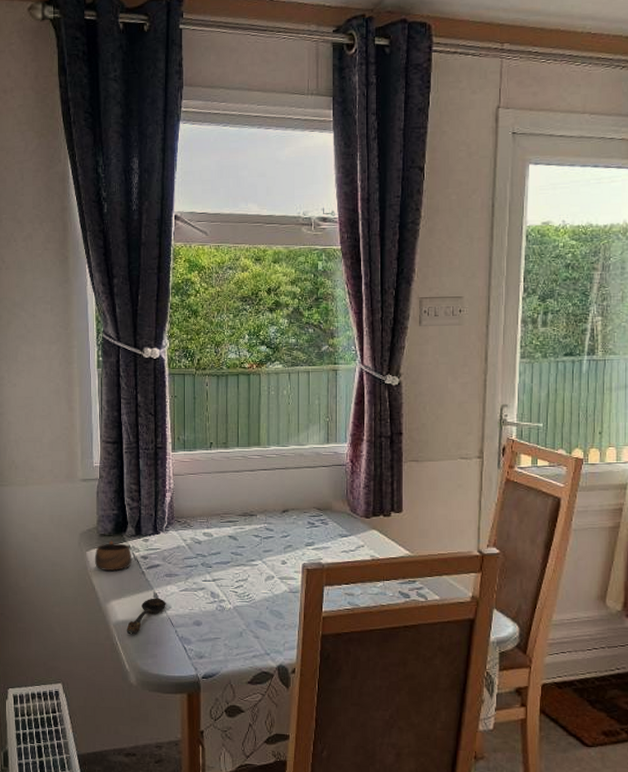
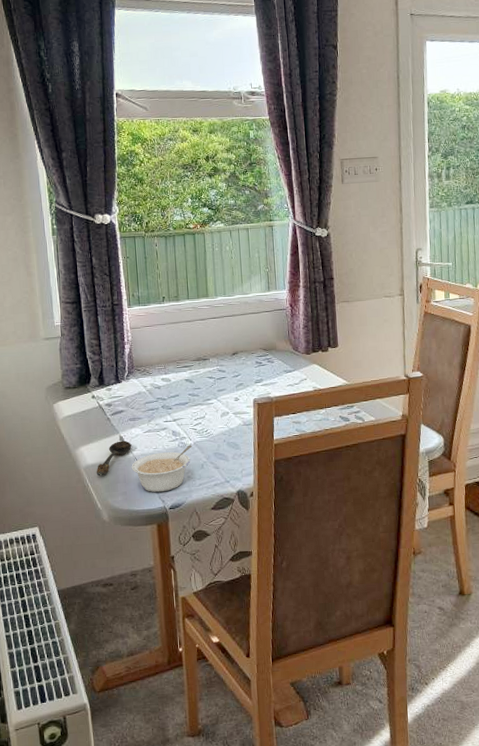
cup: present [94,541,132,571] -> none [61,392,97,420]
legume: none [164,609,232,659] -> present [131,445,193,493]

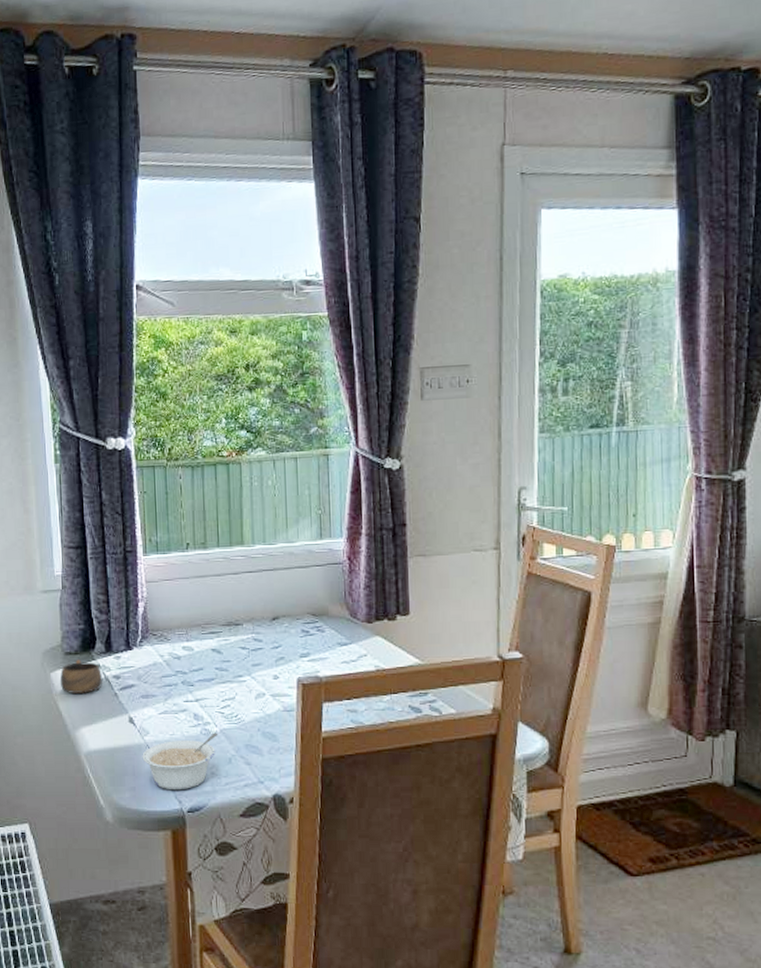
cup: none [61,392,97,420] -> present [59,659,102,693]
spoon: present [96,440,132,476] -> none [99,723,144,766]

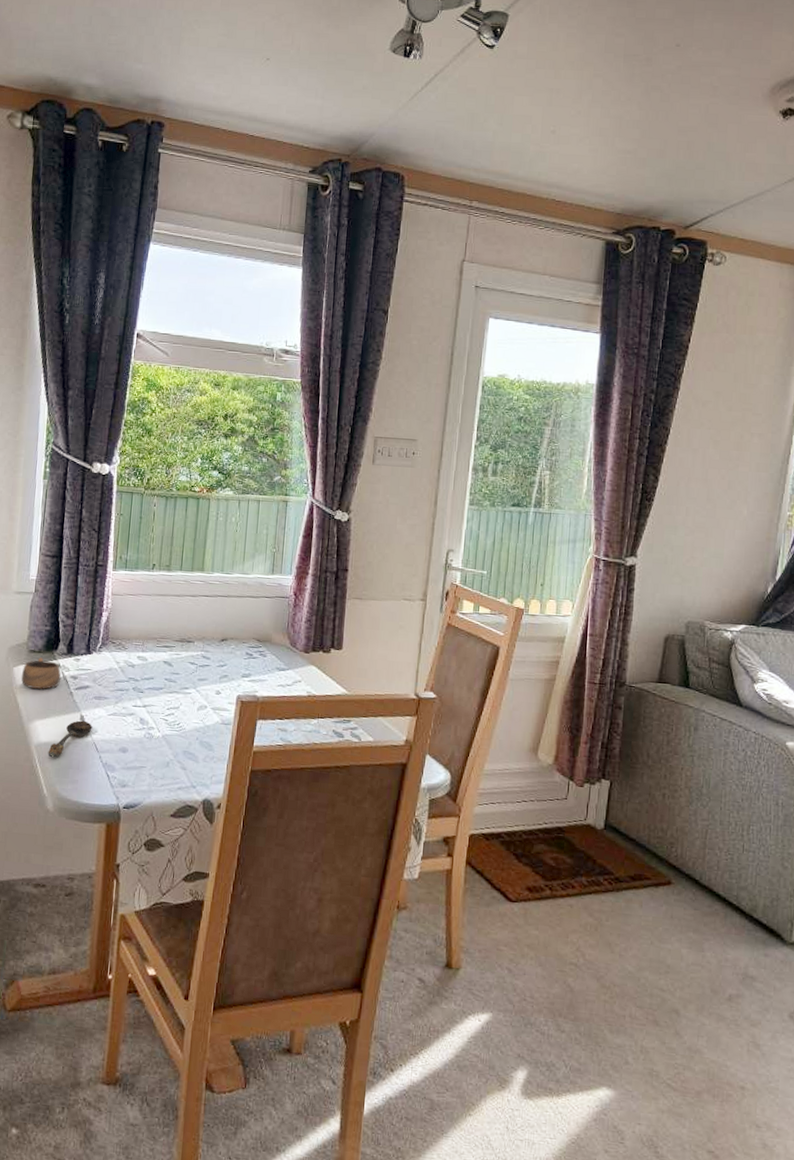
spoon: none [99,723,144,766] -> present [48,720,93,758]
legume: present [142,732,219,791] -> none [88,737,160,787]

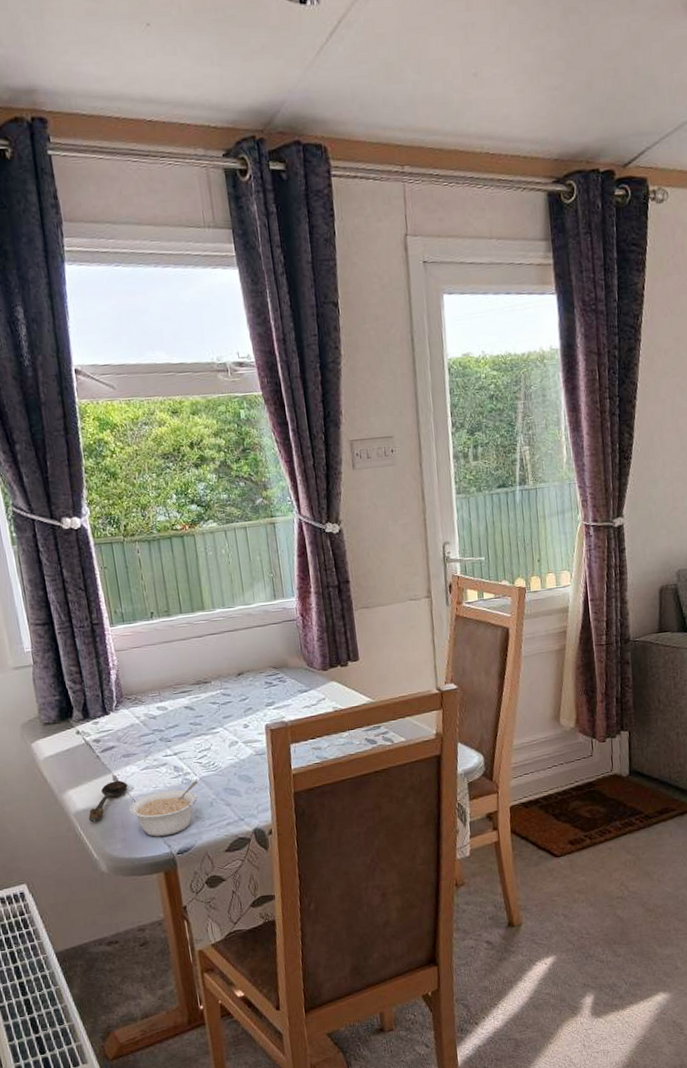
cup: present [21,657,61,689] -> none [41,728,84,761]
legume: none [88,737,160,787] -> present [129,780,199,837]

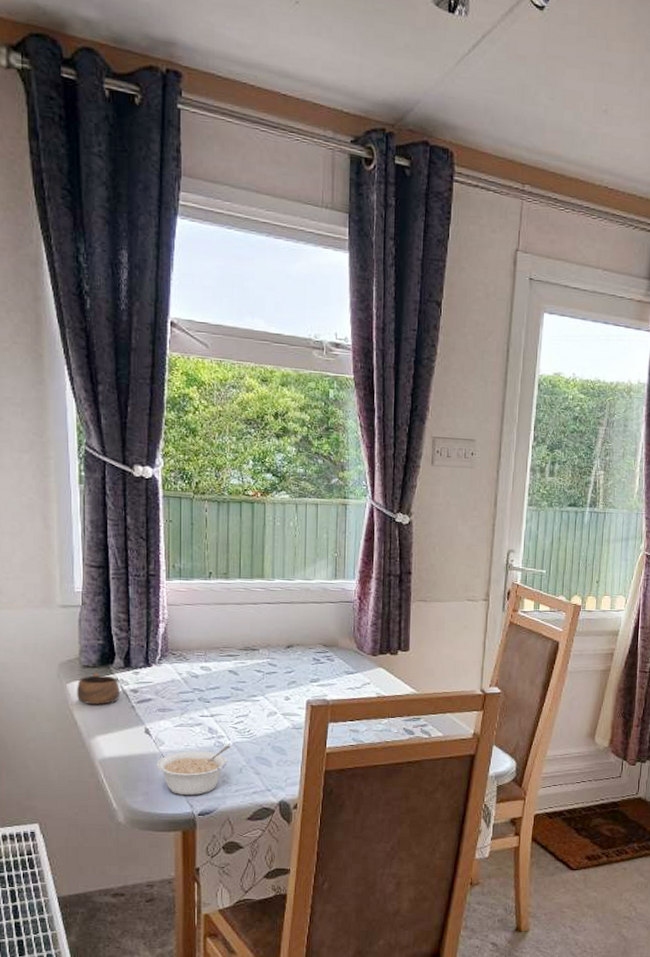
cup: none [41,728,84,761] -> present [76,673,120,704]
spoon: present [88,780,128,823] -> none [113,733,159,772]

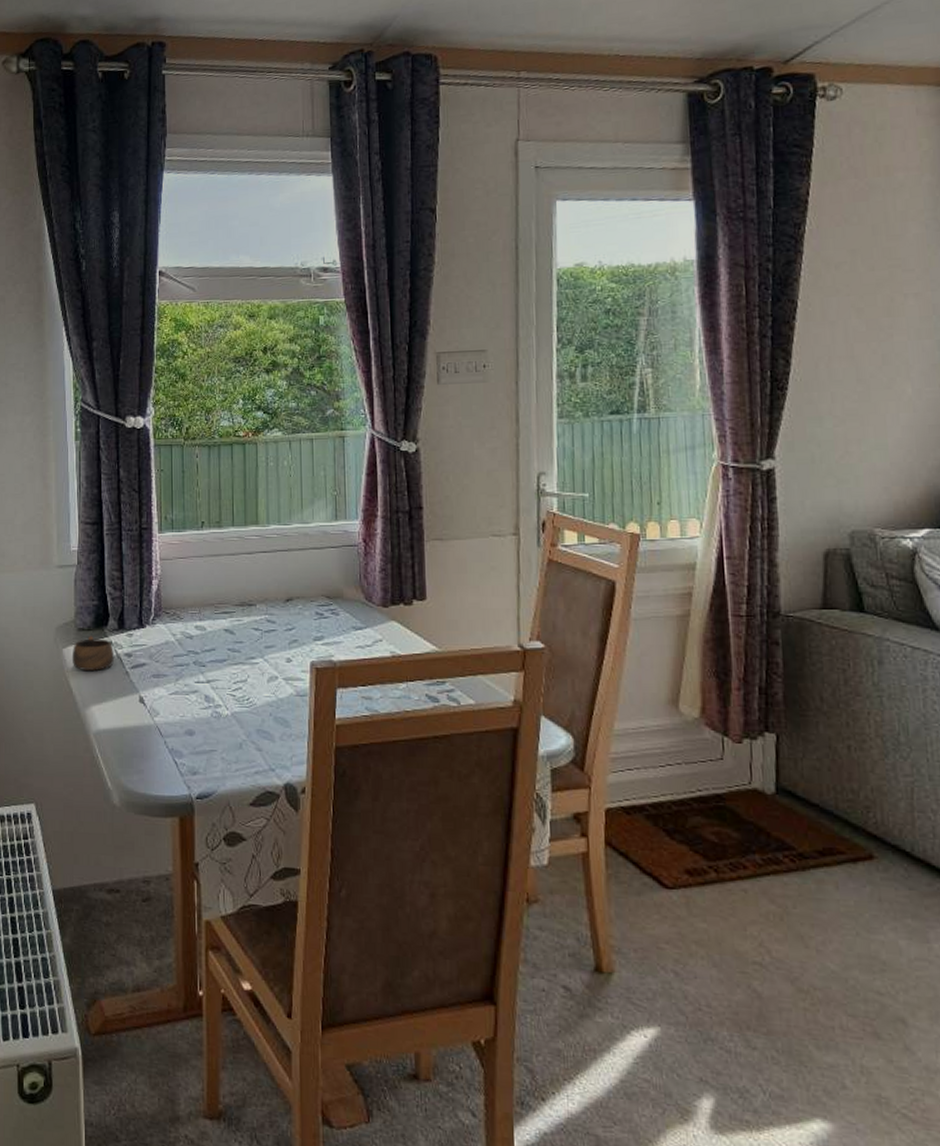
legume: present [156,745,231,796] -> none [151,716,230,775]

